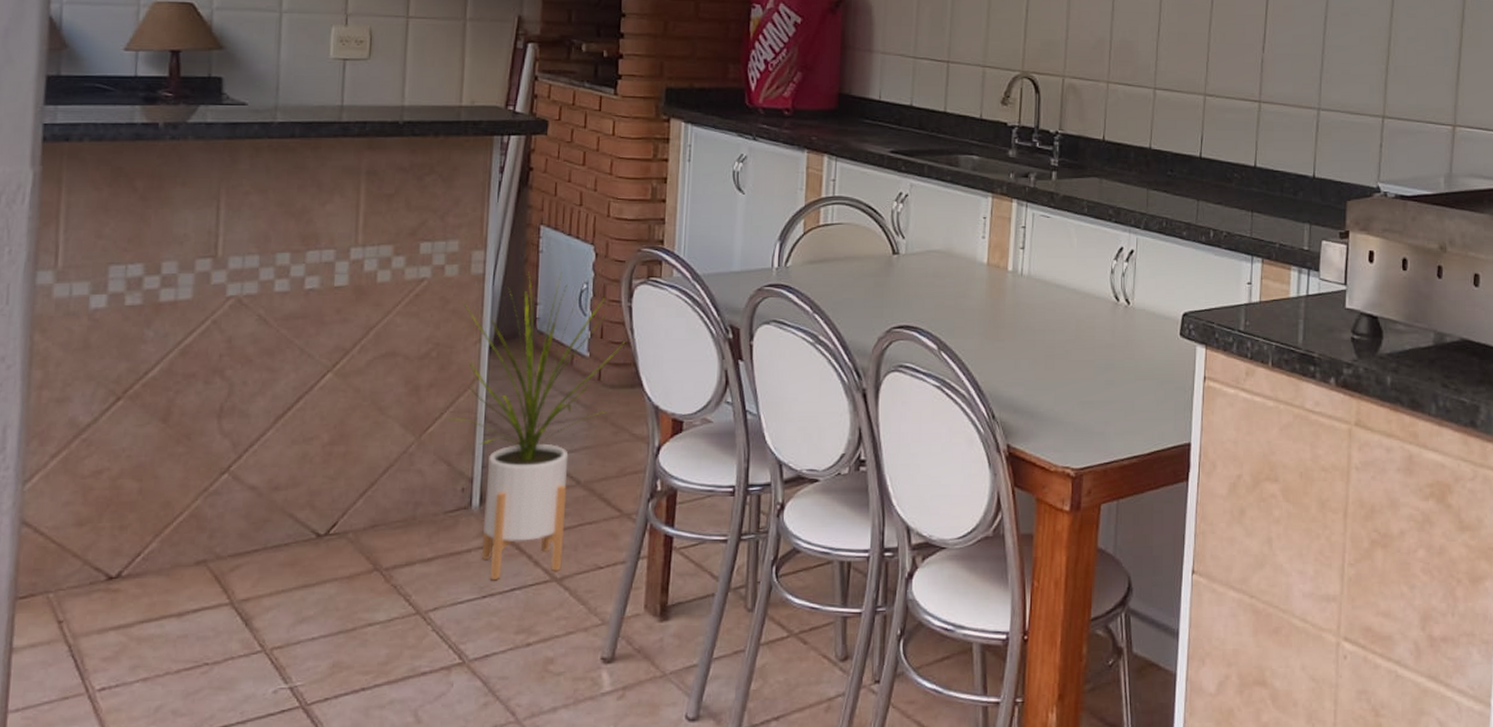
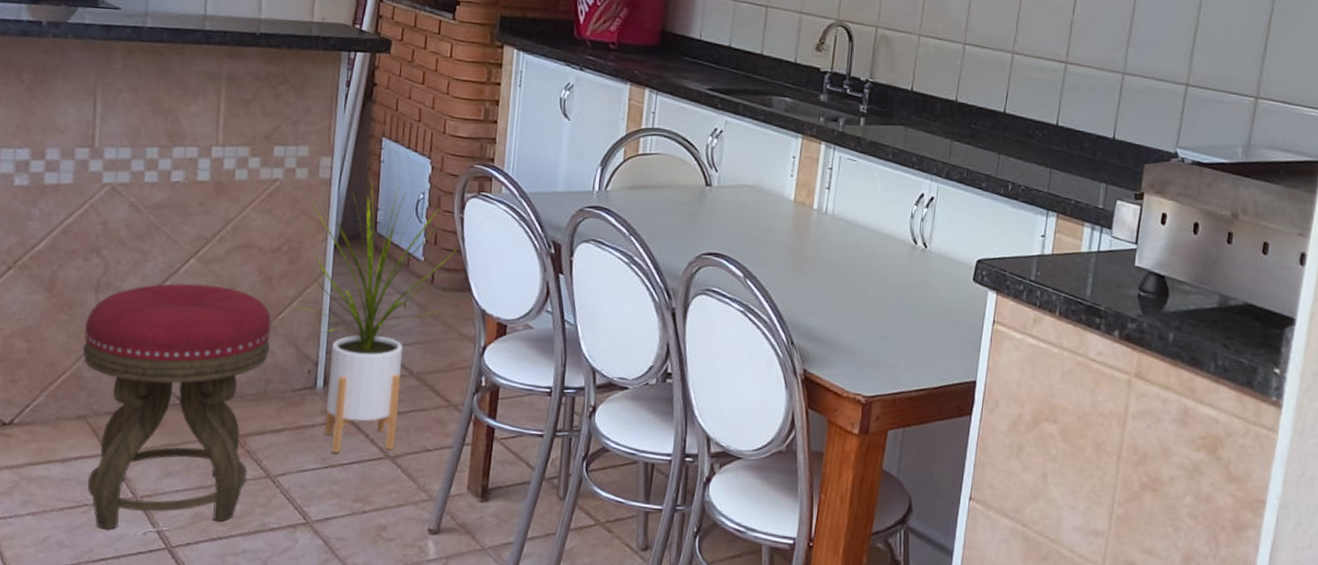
stool: none [203,401,421,690] -> present [82,283,272,529]

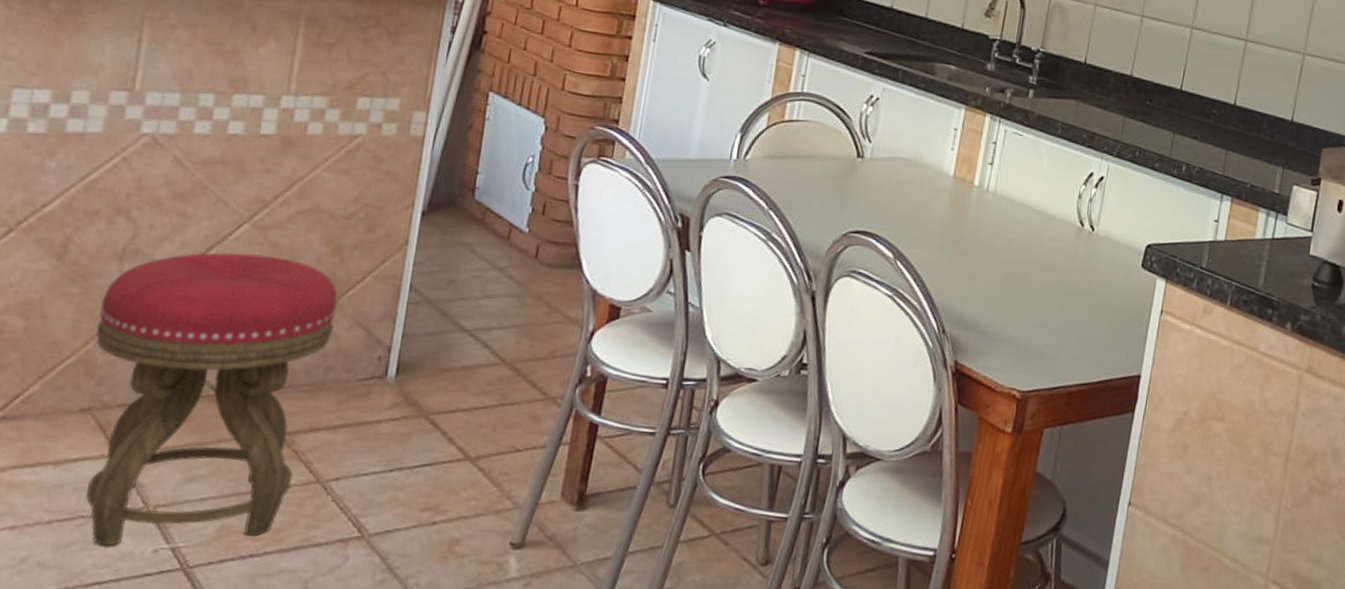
house plant: present [294,179,457,454] -> none [367,138,569,455]

